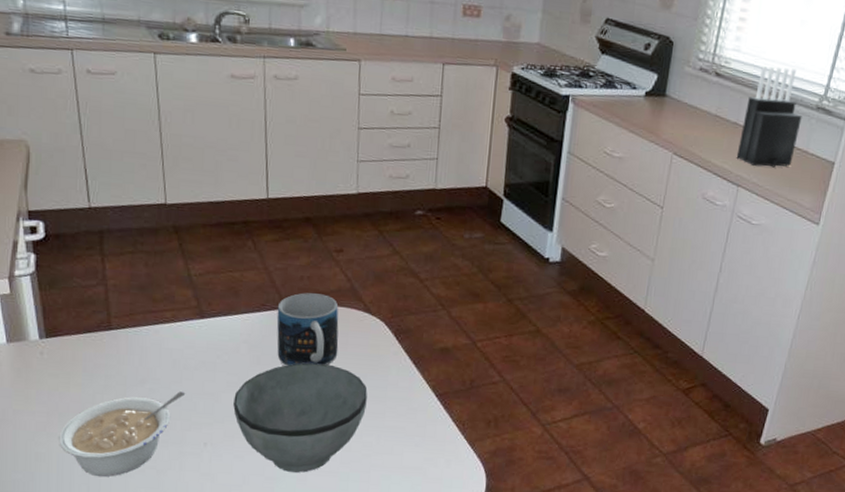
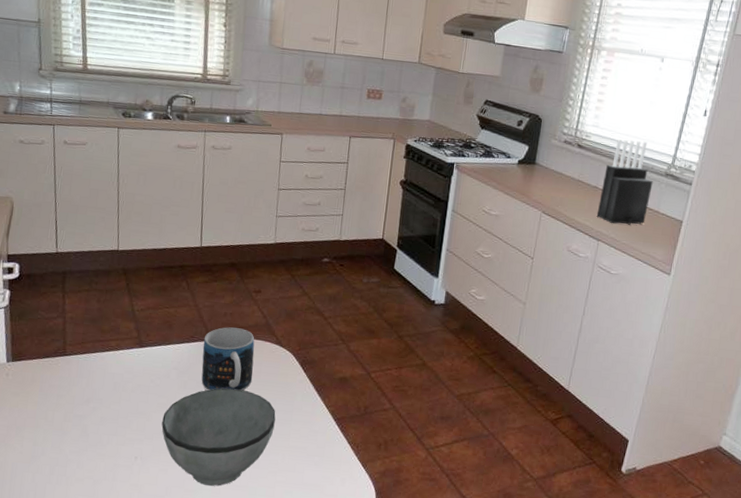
legume: present [59,391,186,477] -> none [14,410,123,485]

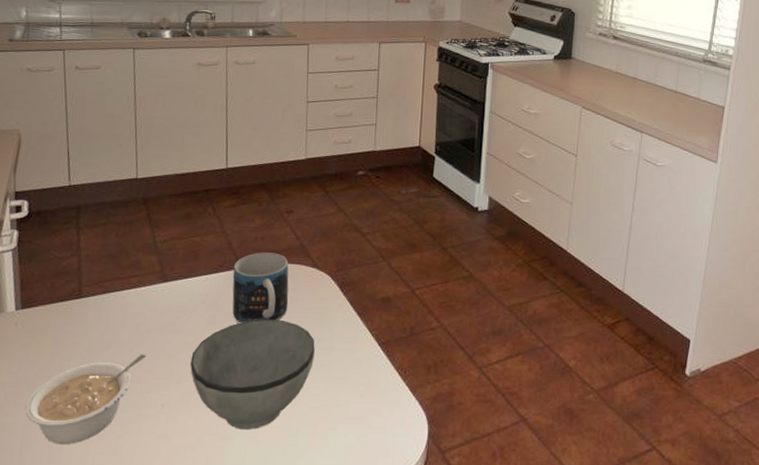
legume: none [14,410,123,485] -> present [25,354,147,445]
knife block: present [596,139,653,225] -> none [637,28,692,115]

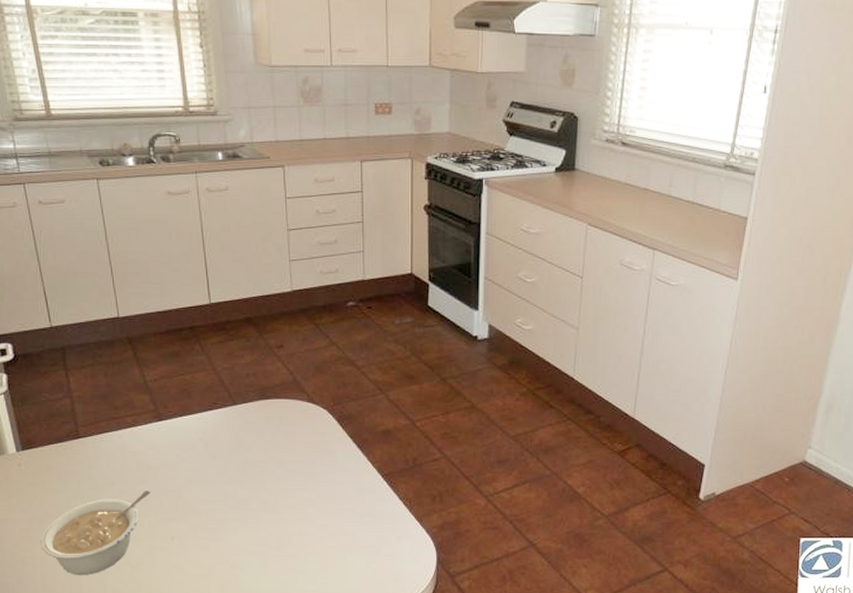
bowl: present [190,319,315,430] -> none [195,454,318,559]
mug: present [232,252,289,324] -> none [227,389,287,459]

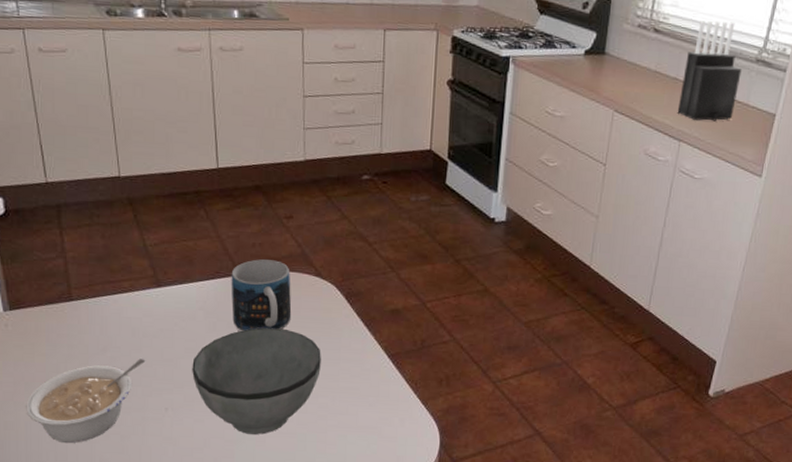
bowl: none [195,454,318,559] -> present [192,327,321,435]
mug: none [227,389,287,459] -> present [231,259,292,331]
knife block: none [649,130,711,228] -> present [677,20,742,122]

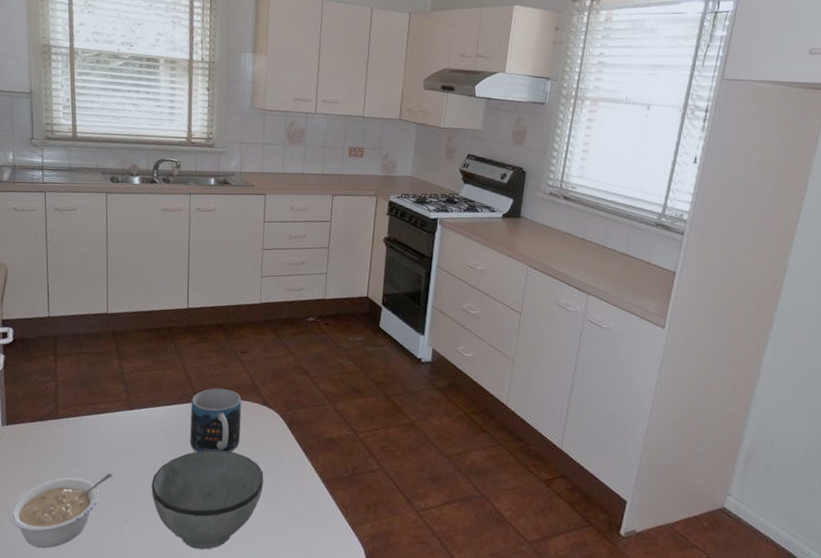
knife block: present [677,20,742,122] -> none [585,190,643,277]

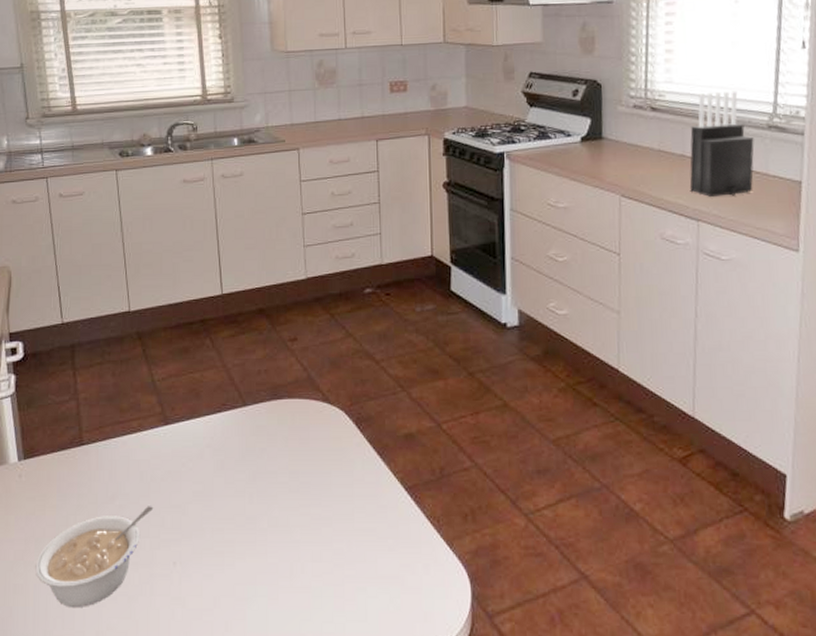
bowl: present [151,450,264,550] -> none [200,463,334,590]
mug: present [189,388,242,453] -> none [237,387,300,469]
knife block: none [585,190,643,277] -> present [689,91,754,197]

